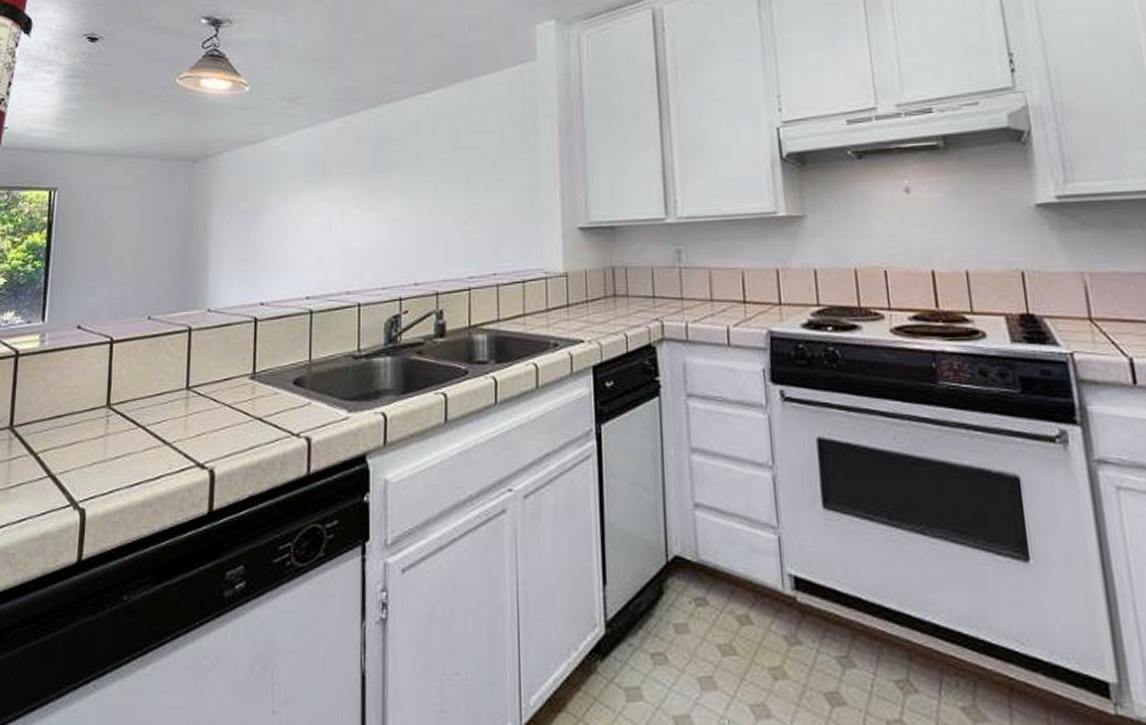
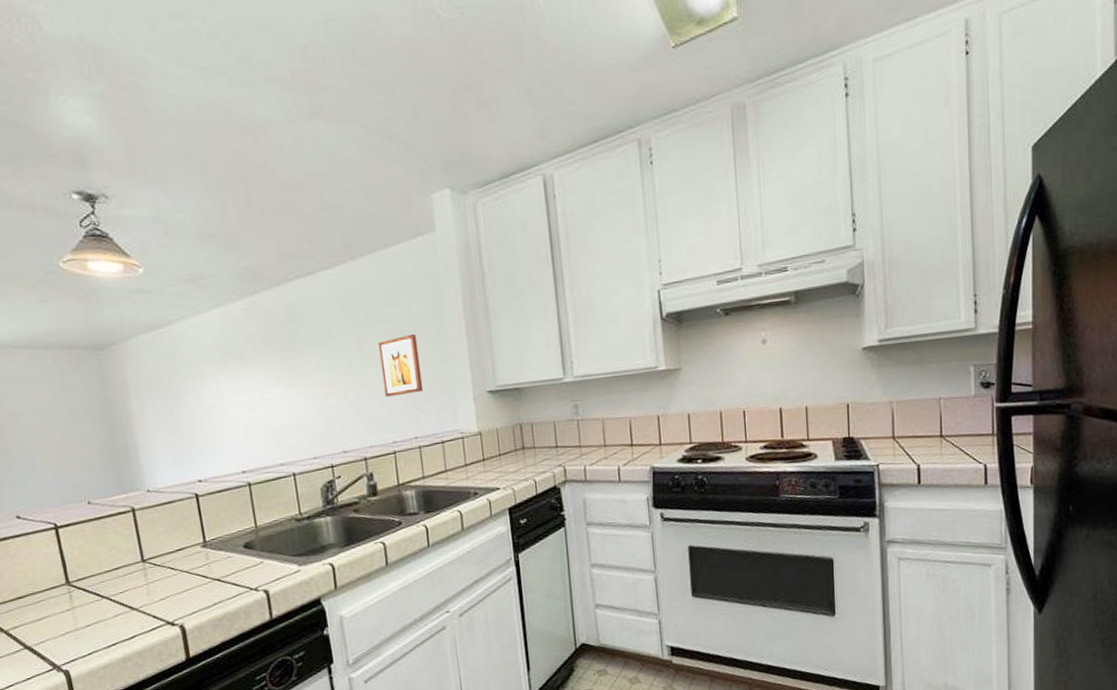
wall art: none [465,161,508,228] -> present [378,333,424,398]

